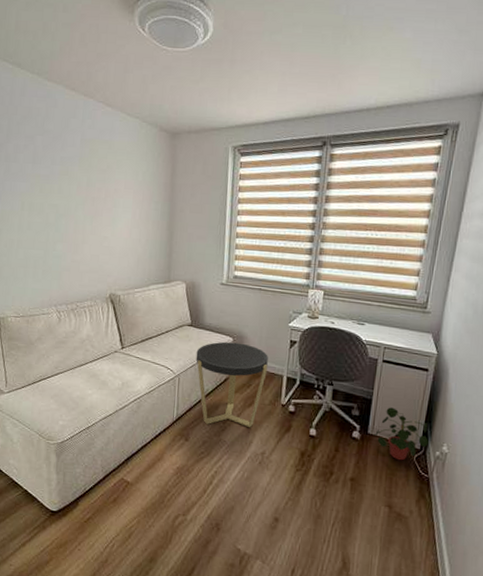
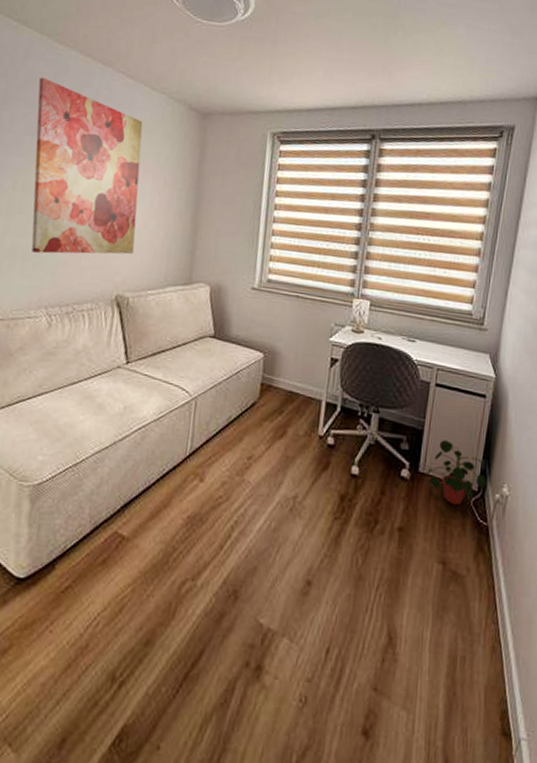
wall art: none [34,112,122,262] -> present [31,77,143,255]
side table: present [195,341,268,427] -> none [217,357,305,464]

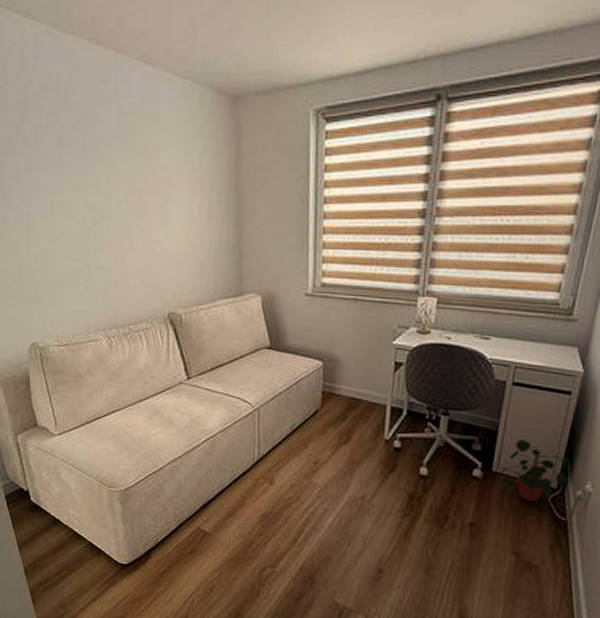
wall art: present [31,77,143,255] -> none [54,78,180,276]

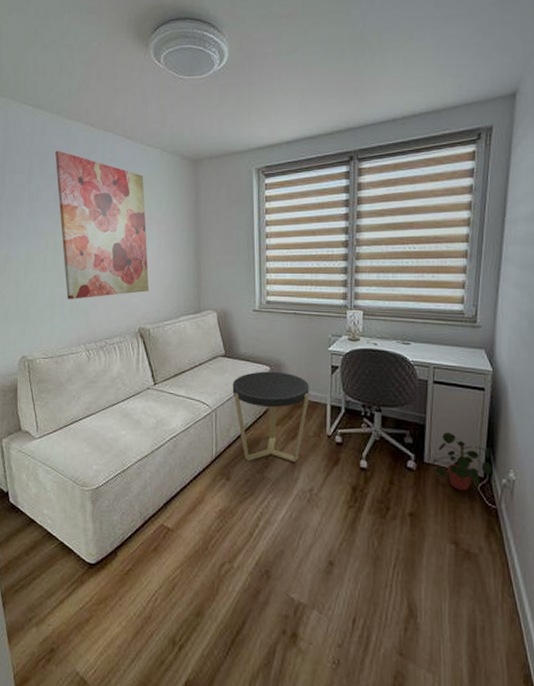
wall art: none [54,78,180,276] -> present [55,150,150,299]
side table: none [278,366,367,467] -> present [232,371,309,462]

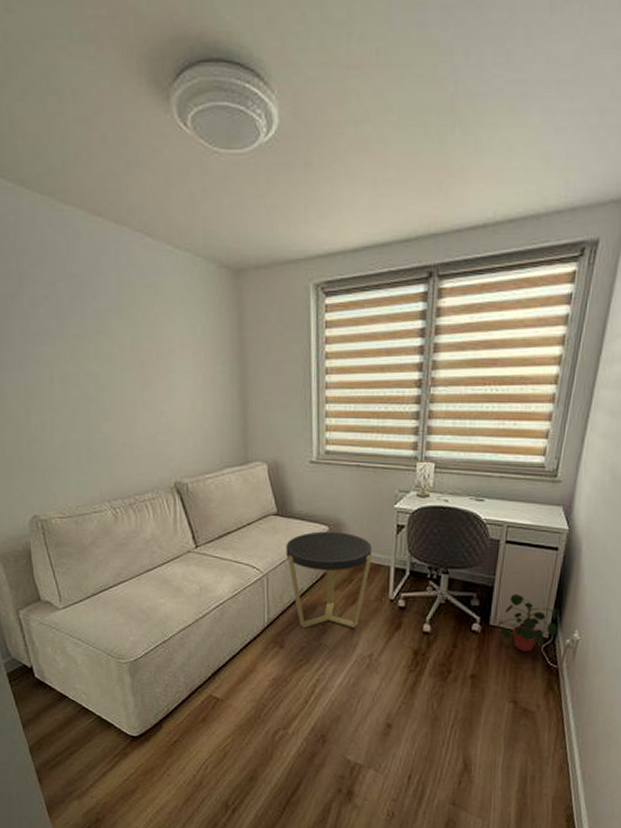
wall art: present [55,150,150,299] -> none [51,248,186,447]

